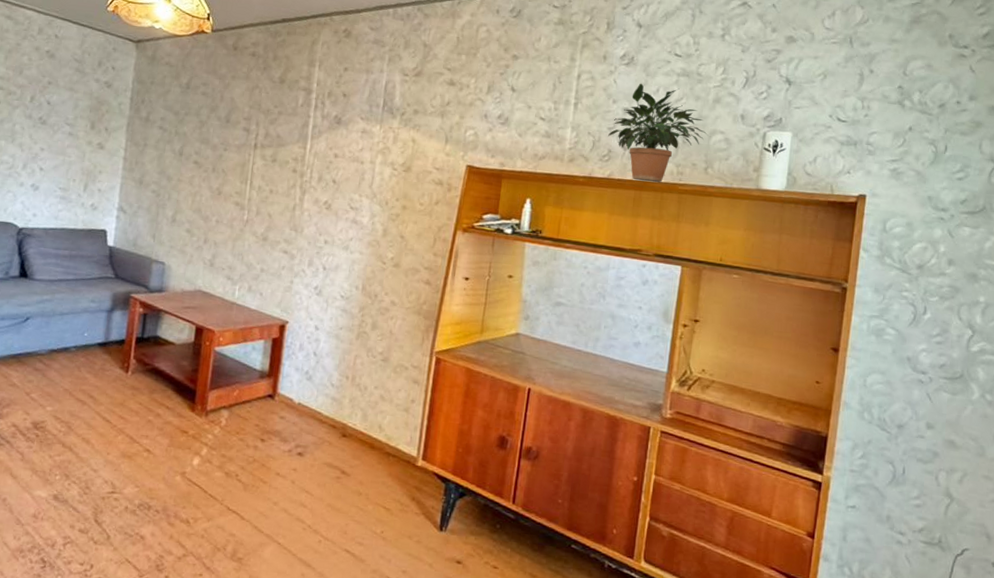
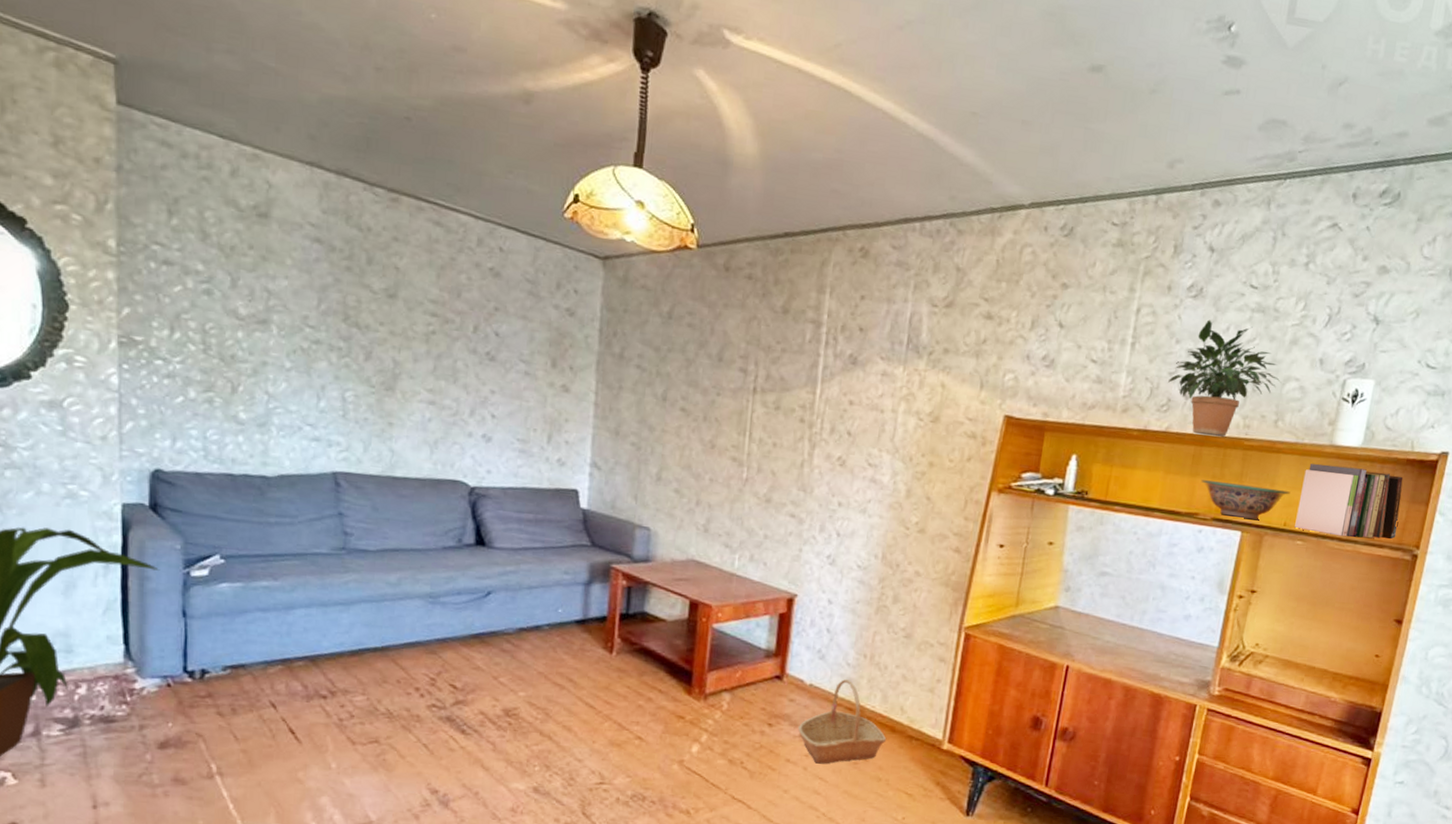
basket: none [287,398,367,478] -> present [798,679,887,764]
decorative bowl: none [641,220,724,255] -> present [1200,480,1291,519]
books: none [730,206,827,274] -> present [1295,464,1403,540]

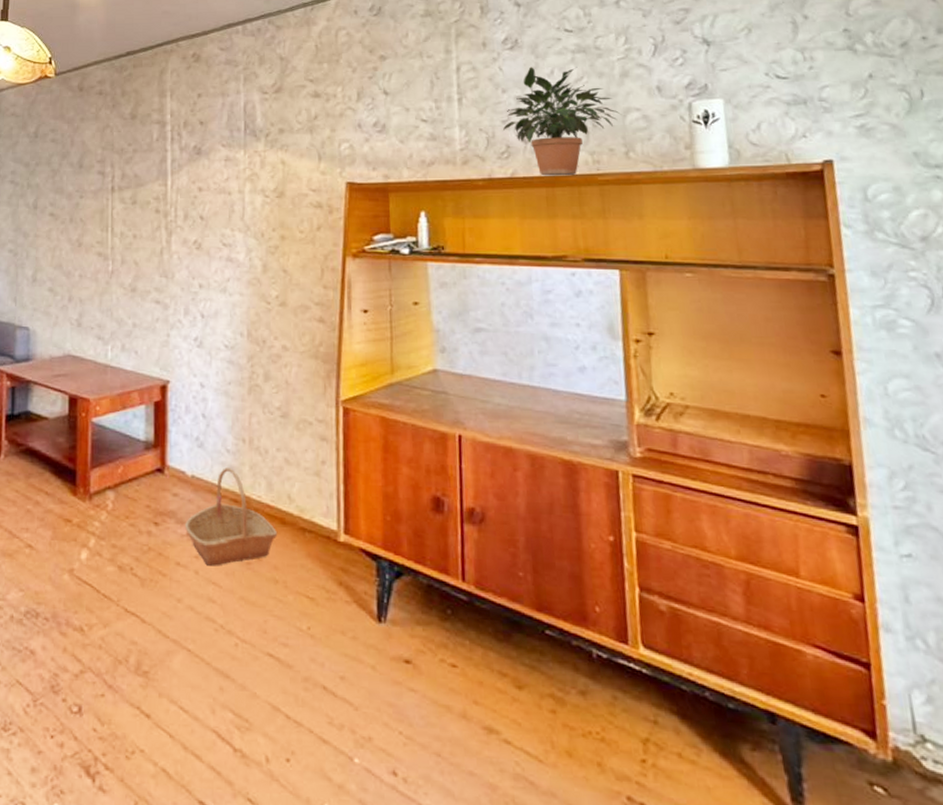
decorative bowl: present [1200,480,1291,519] -> none [560,221,663,255]
books: present [1295,464,1403,540] -> none [673,189,801,263]

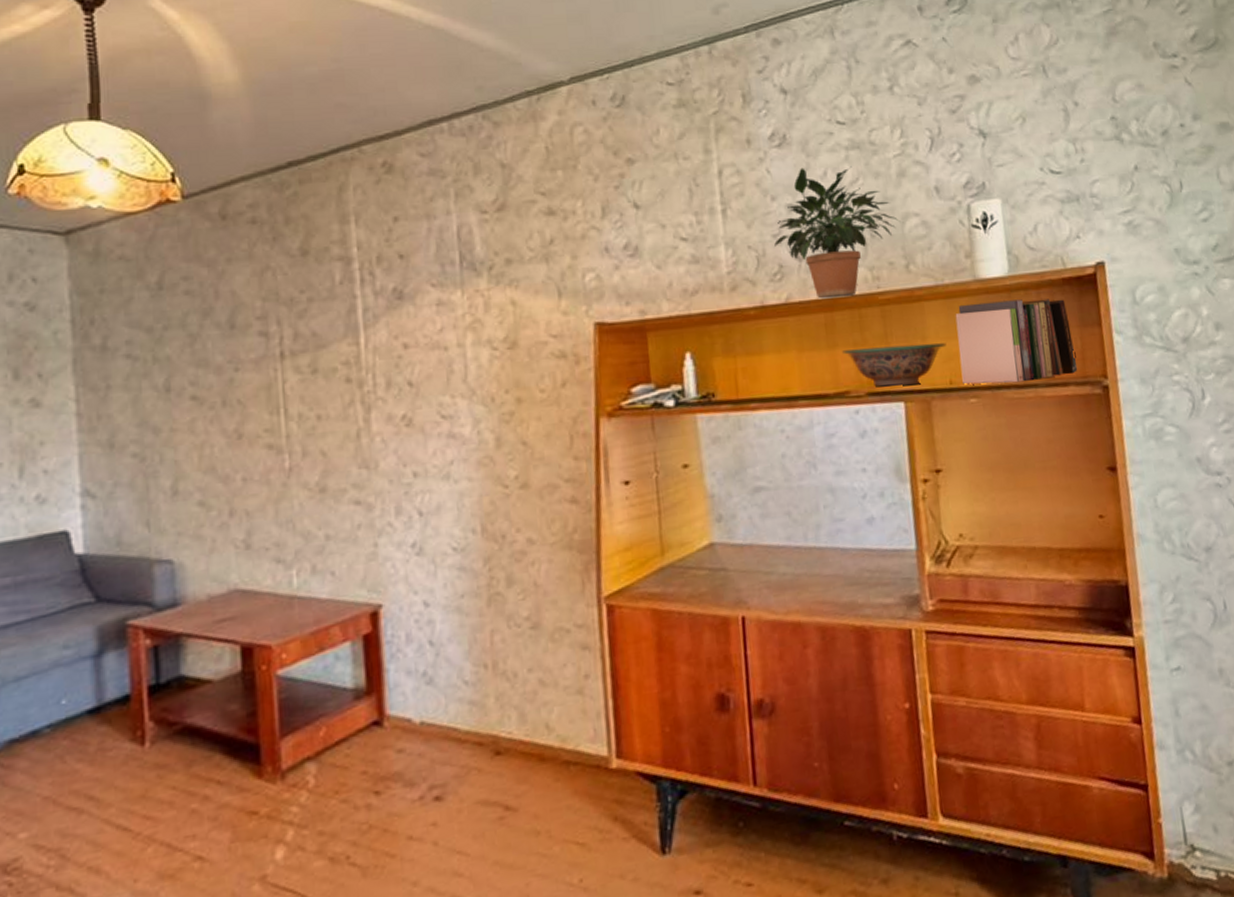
basket: present [185,467,278,566] -> none [416,703,536,833]
decorative bowl: none [560,221,663,255] -> present [841,342,947,387]
books: none [673,189,801,263] -> present [955,299,1078,385]

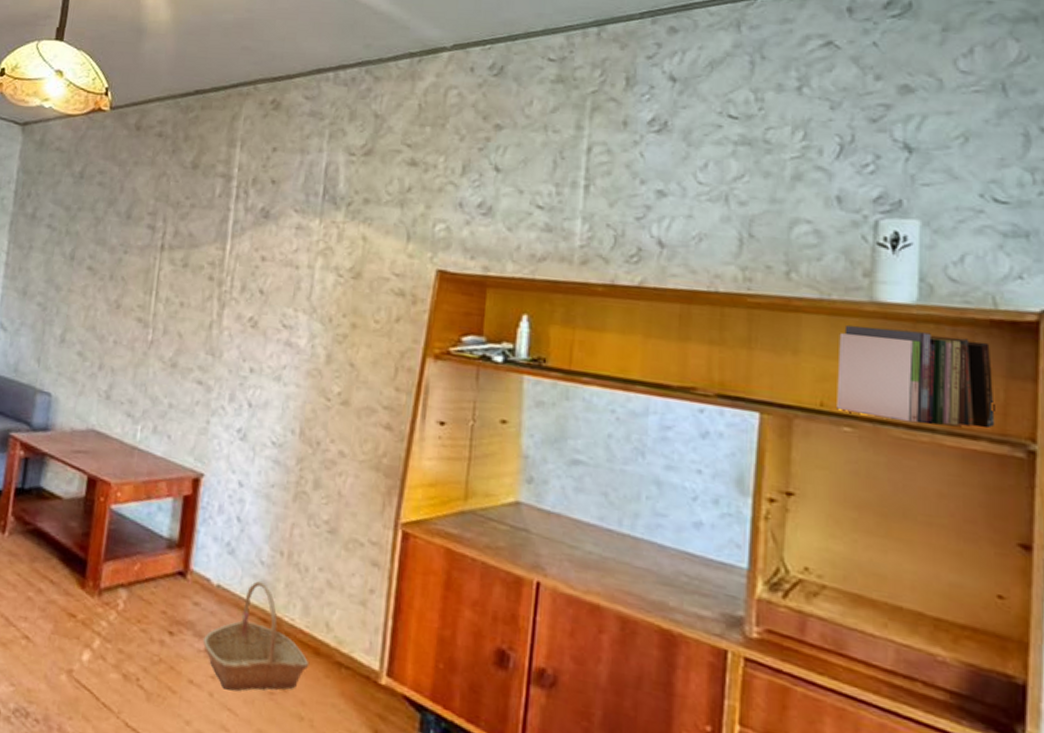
basket: none [416,703,536,833] -> present [203,581,310,691]
potted plant: present [774,166,901,299] -> none [636,156,788,293]
decorative bowl: present [841,342,947,387] -> none [693,345,823,397]

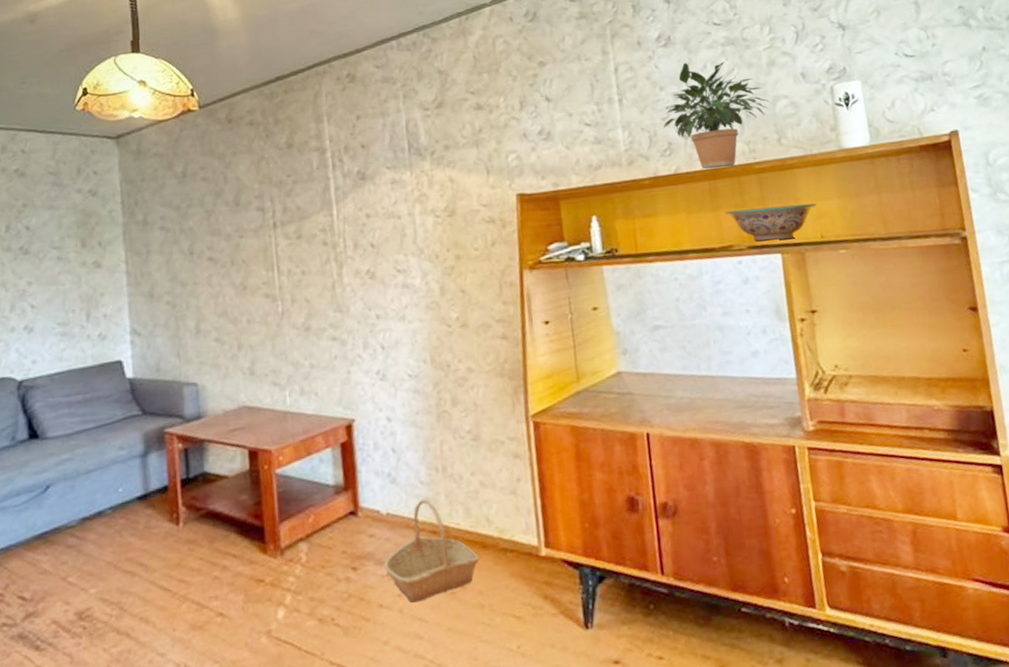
potted plant: none [636,156,788,293] -> present [663,59,772,170]
decorative bowl: none [693,345,823,397] -> present [724,203,817,241]
books: present [837,326,995,429] -> none [823,163,938,238]

